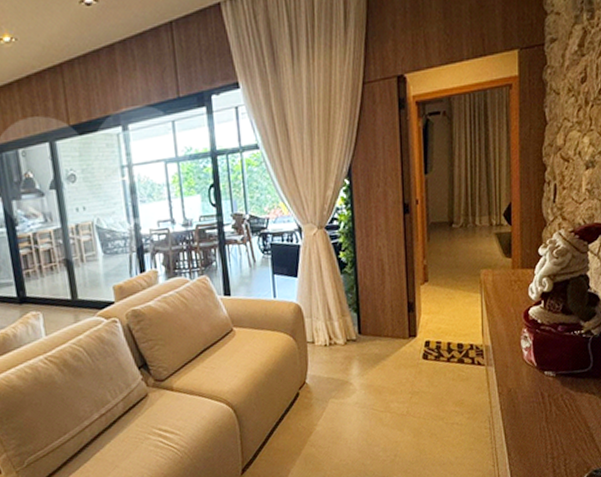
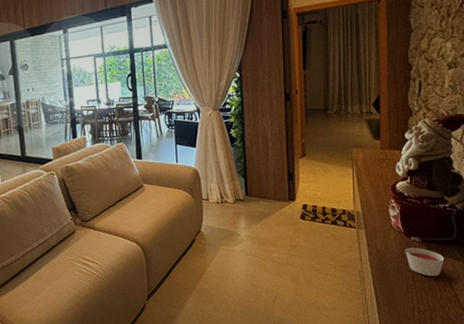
candle: none [538,383,580,416] -> present [405,247,445,276]

